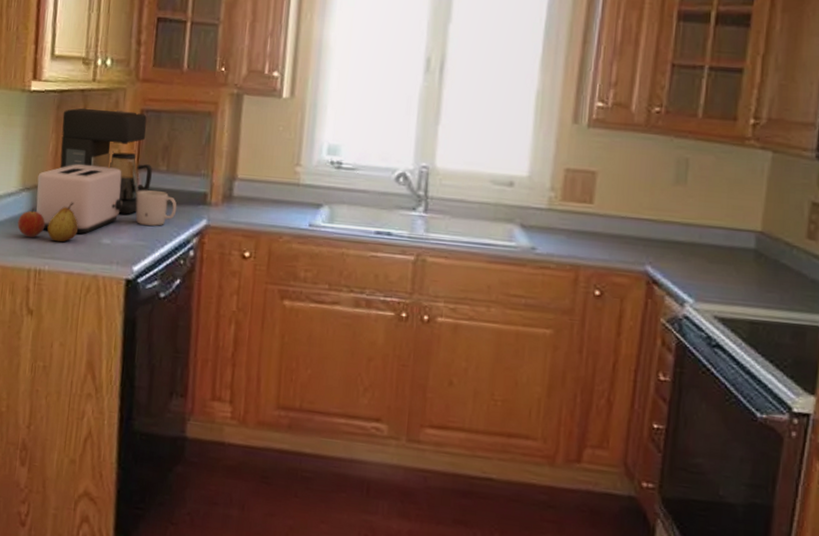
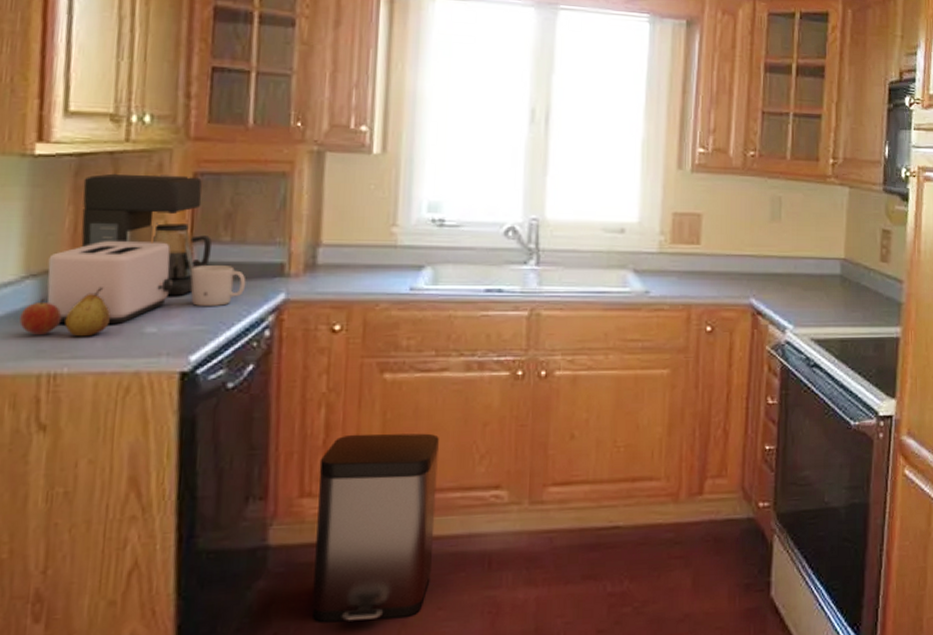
pedal bin: none [218,351,328,524] -> present [312,433,439,623]

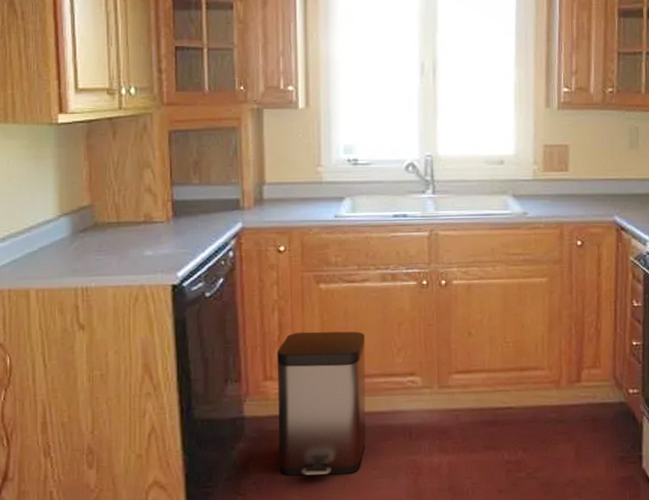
fruit: present [19,298,62,336] -> none [60,231,87,259]
toaster: present [47,241,173,324] -> none [75,186,161,250]
fruit: present [64,287,110,337] -> none [90,221,120,260]
coffee maker: present [81,173,212,296] -> none [93,133,186,227]
mug: present [190,265,246,306] -> none [173,202,213,234]

